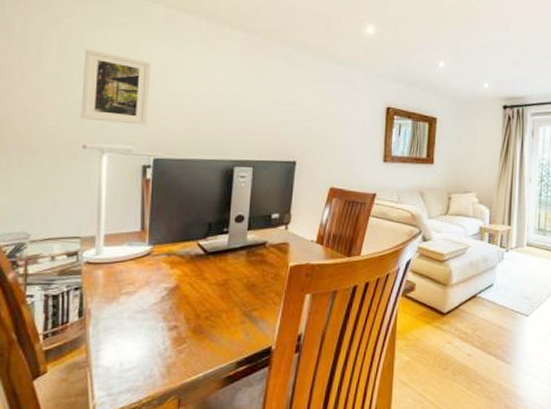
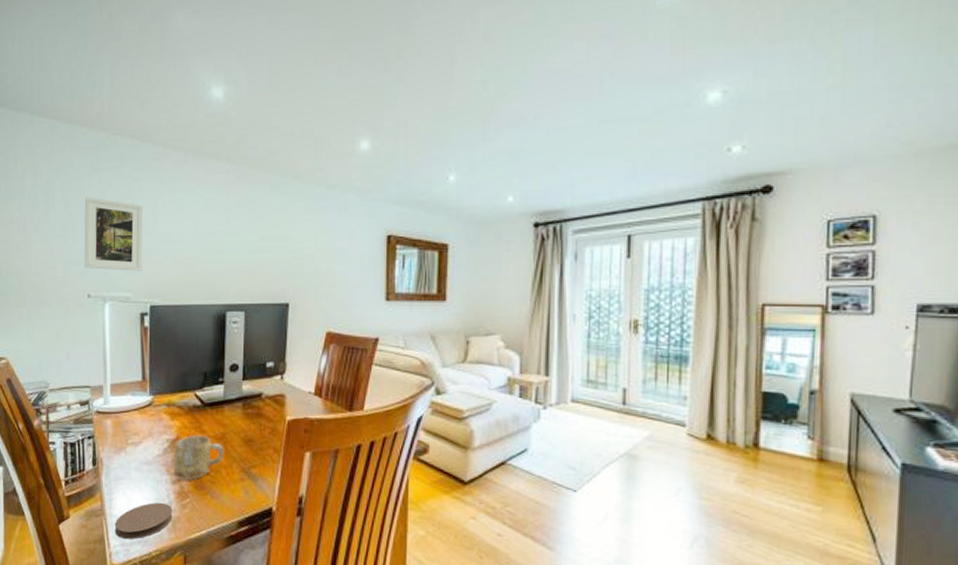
coaster: none [101,349,168,389] -> present [114,502,173,539]
mug: none [172,282,226,326] -> present [174,435,225,480]

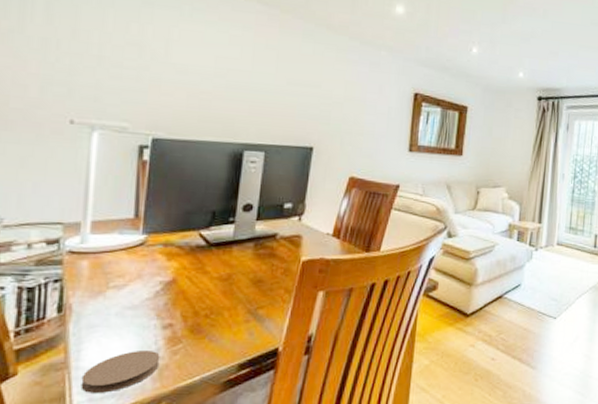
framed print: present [84,196,143,271] -> none [69,12,154,101]
mug: present [174,435,225,480] -> none [166,276,229,324]

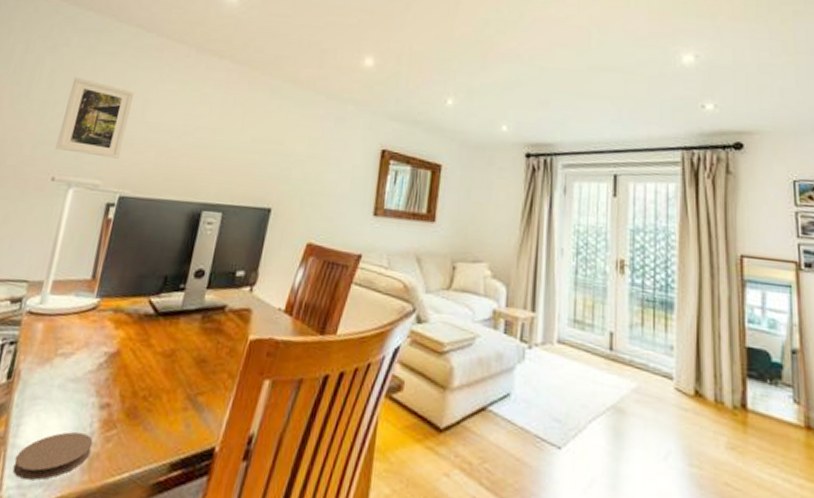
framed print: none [69,12,154,101] -> present [55,77,135,159]

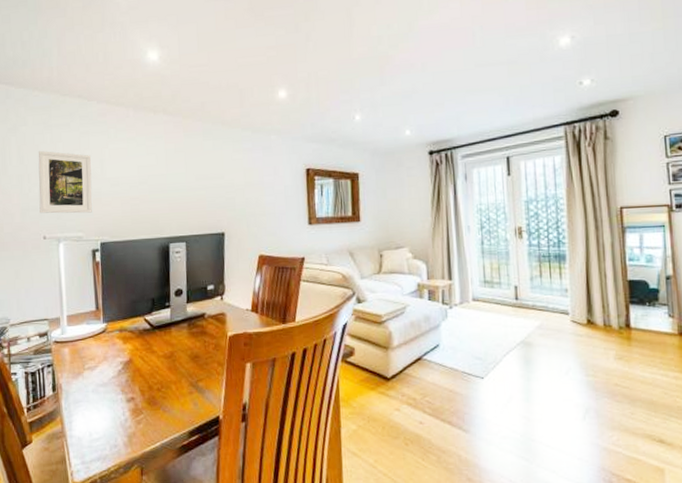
coaster: present [12,432,93,480] -> none [75,420,129,457]

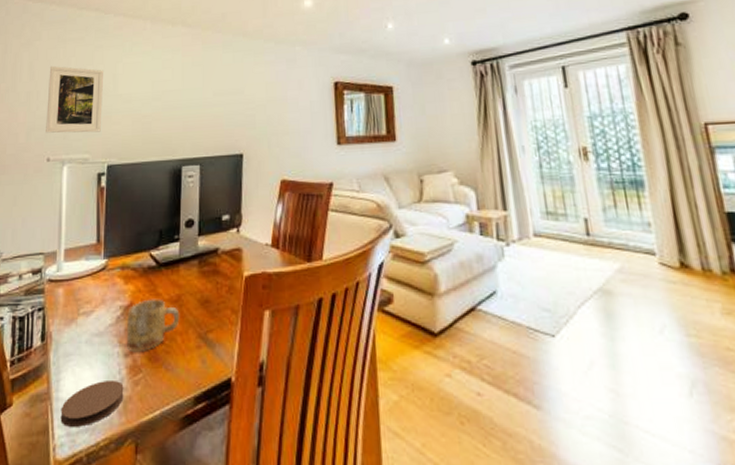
coaster: none [75,420,129,457] -> present [60,379,124,427]
mug: none [127,355,174,398] -> present [127,298,180,351]

